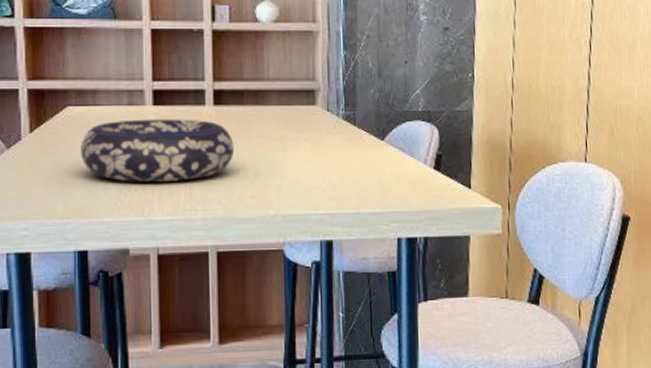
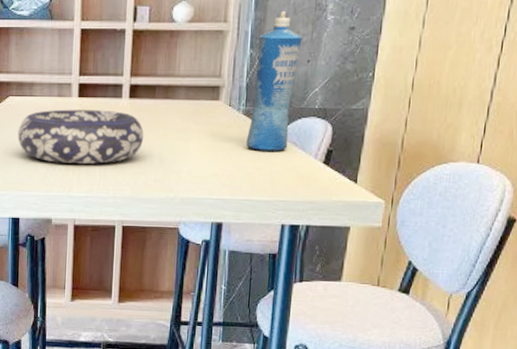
squeeze bottle: none [350,10,397,158] -> present [246,10,303,151]

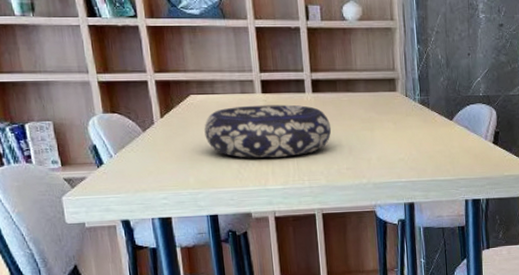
squeeze bottle: present [246,10,303,151] -> none [424,9,461,136]

